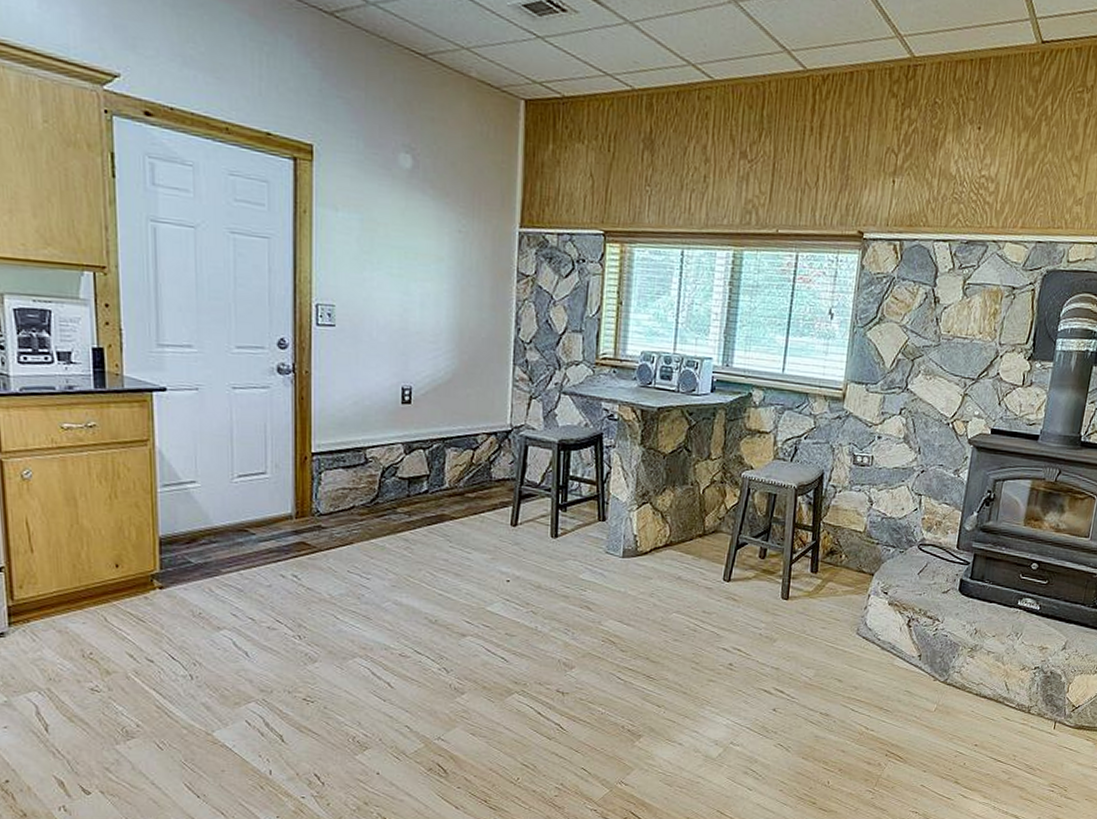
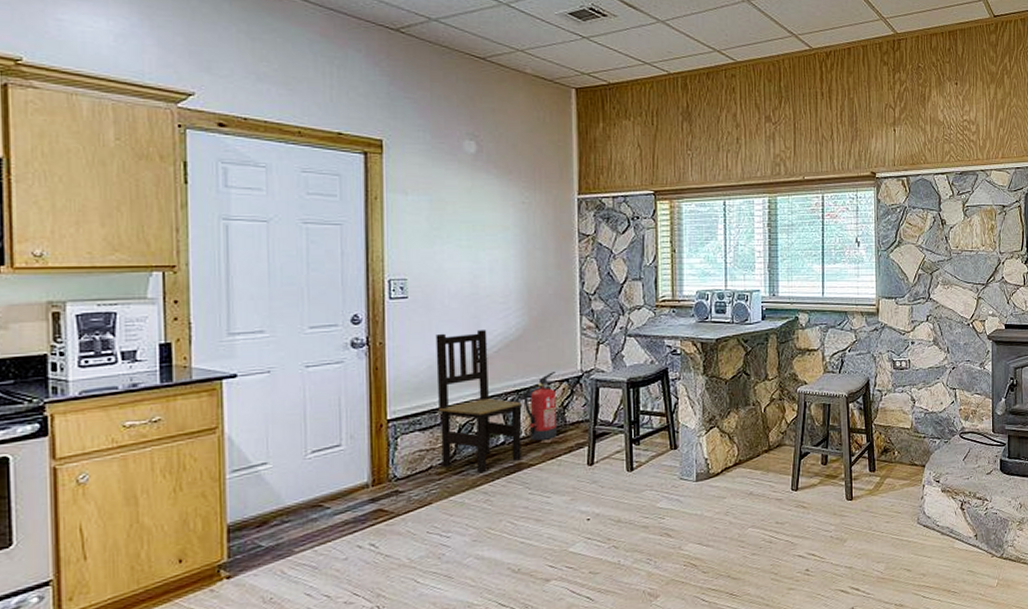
dining chair: none [362,368,447,518] -> present [435,330,522,472]
fire extinguisher: none [449,423,485,494] -> present [523,372,558,441]

